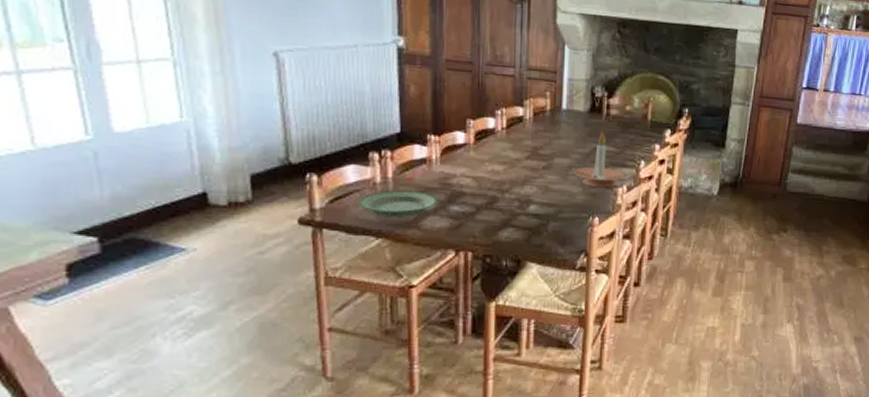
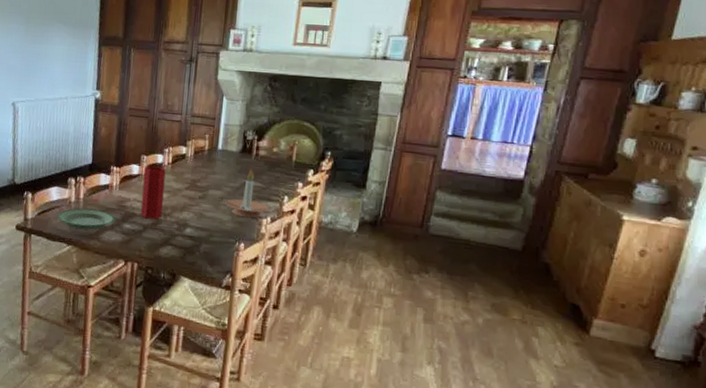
vase: none [470,132,500,198] -> present [140,166,166,220]

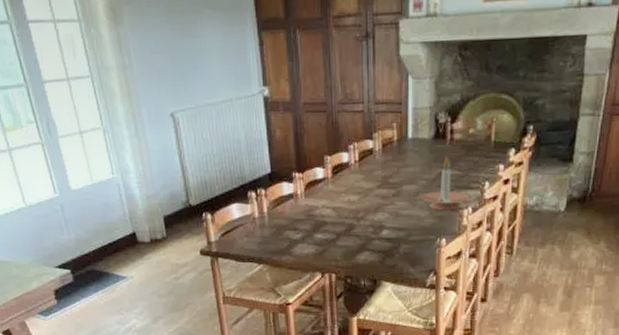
plate: present [57,208,116,230] -> none [242,223,306,246]
vase: present [140,166,166,220] -> none [329,166,355,225]

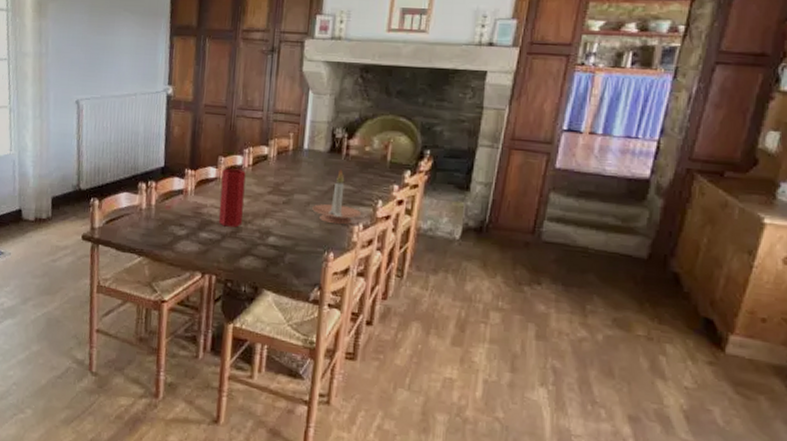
vase: none [329,166,355,225] -> present [218,168,246,228]

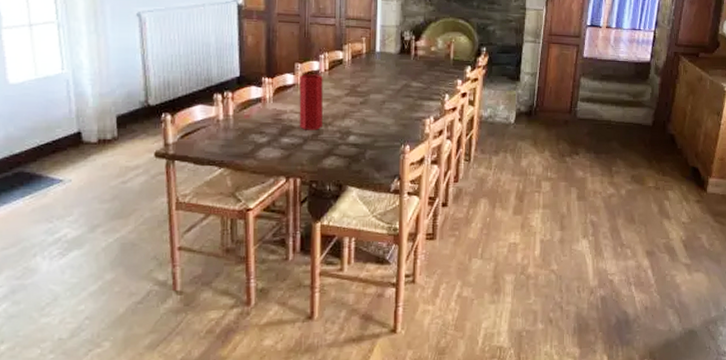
candle holder: present [312,169,362,225] -> none [388,68,432,119]

